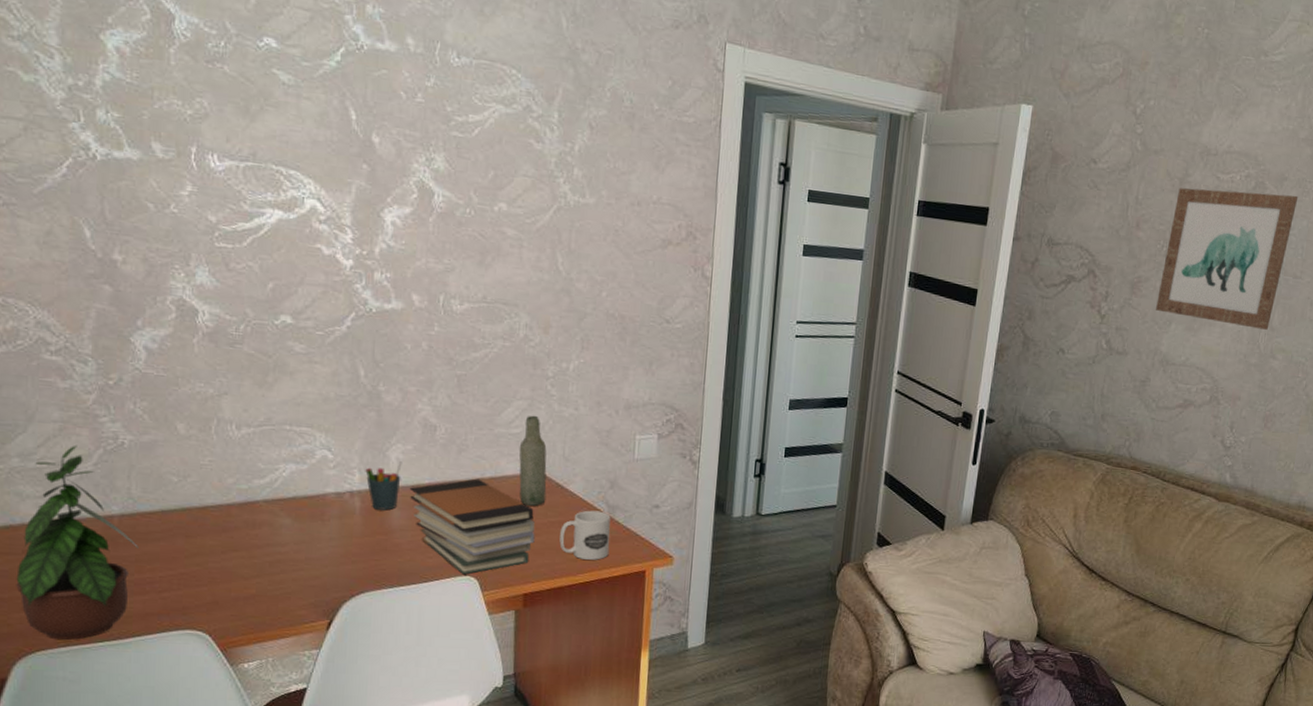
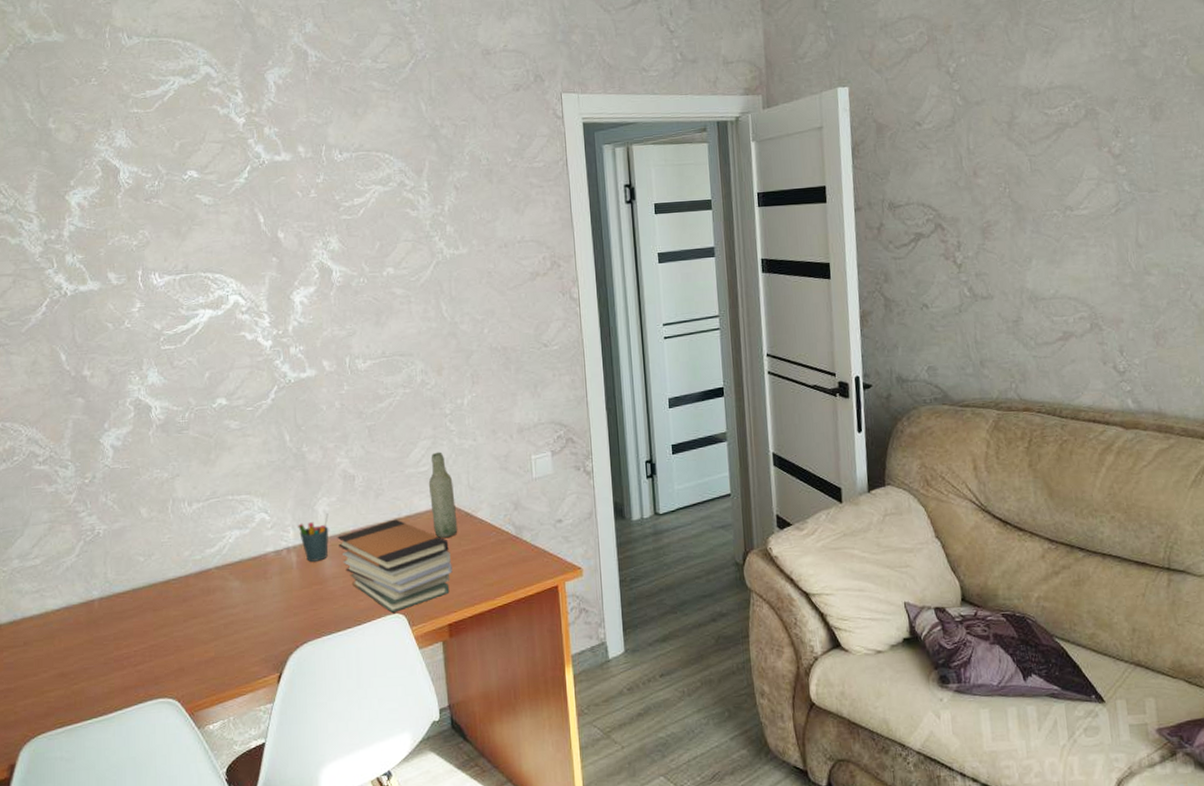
potted plant: present [16,444,139,640] -> none [20,540,116,722]
mug: present [559,510,611,561] -> none [474,533,522,583]
wall art: present [1156,188,1299,330] -> none [1008,114,1136,251]

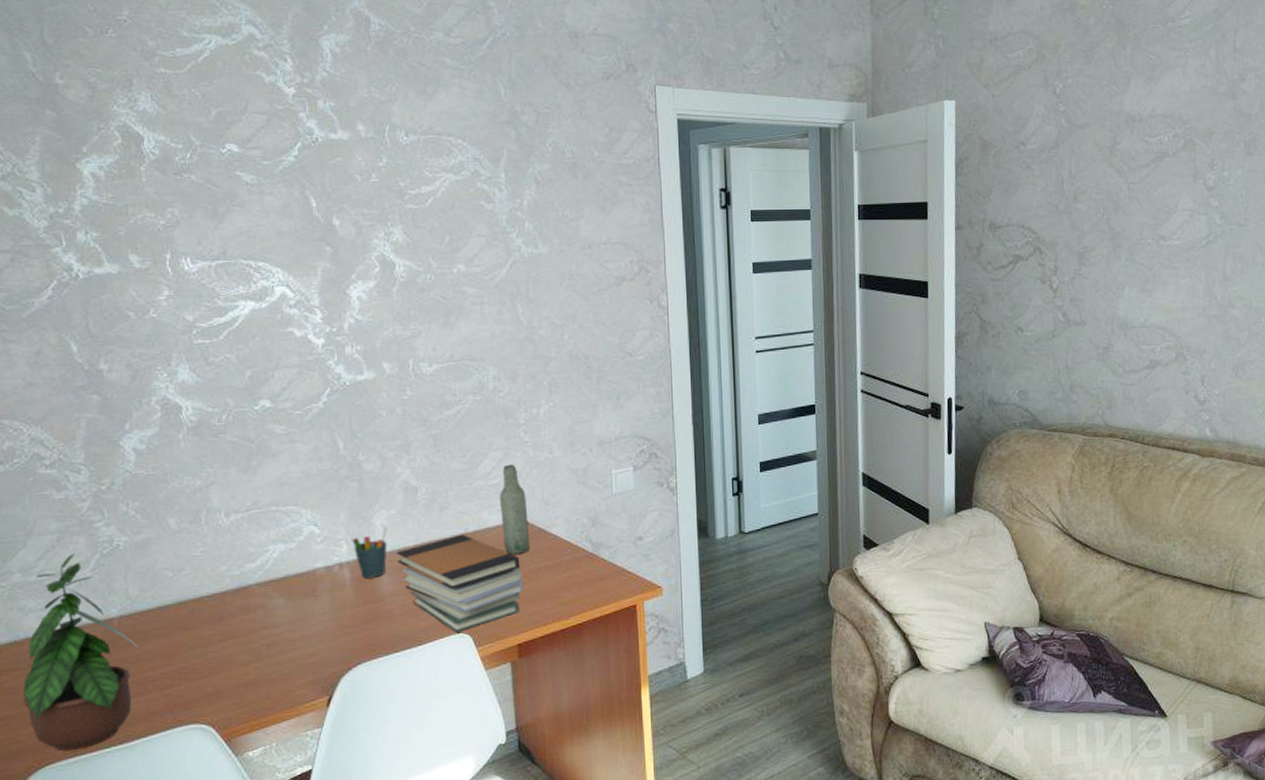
potted plant: none [20,540,116,722] -> present [23,553,139,751]

